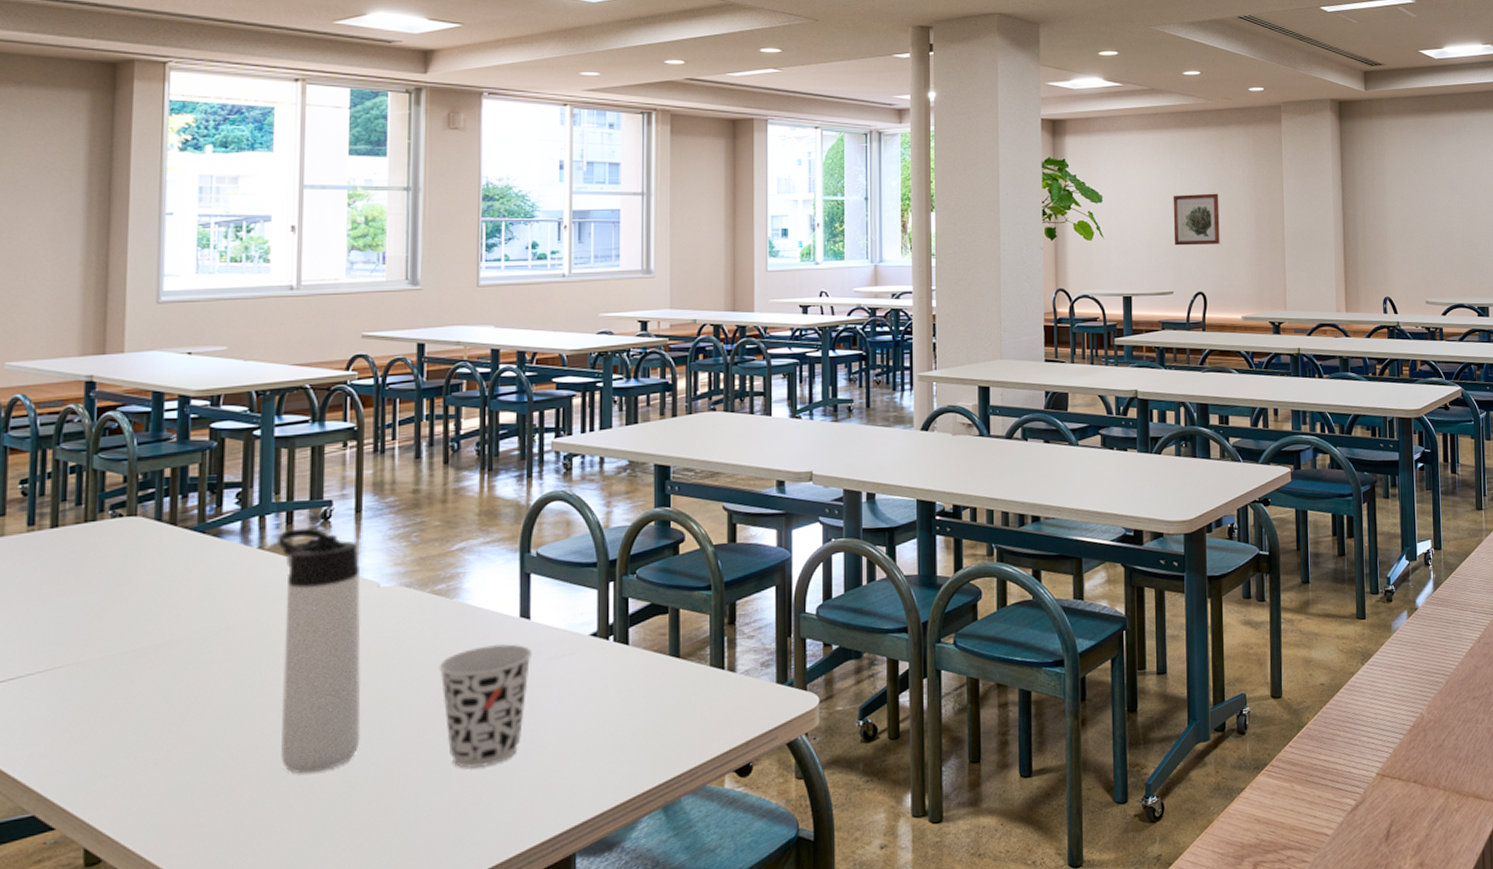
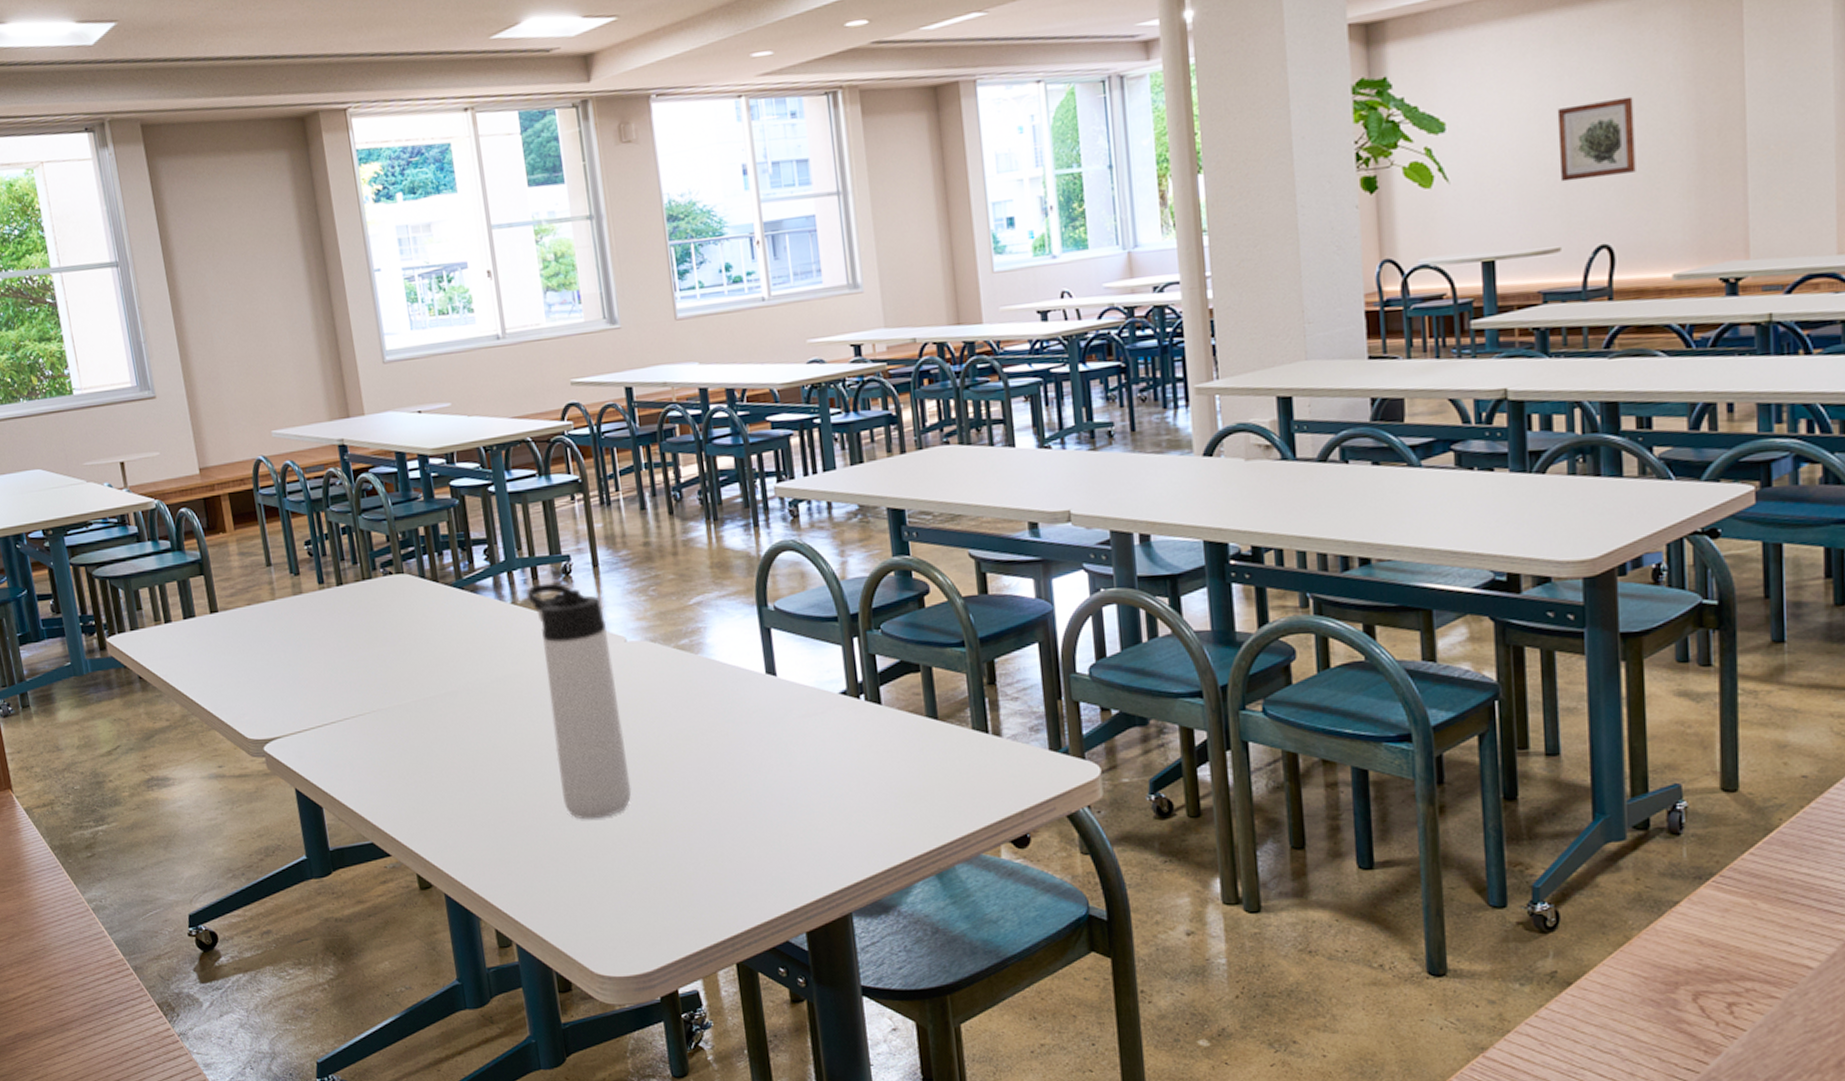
cup: present [438,643,532,768] -> none [693,700,784,823]

